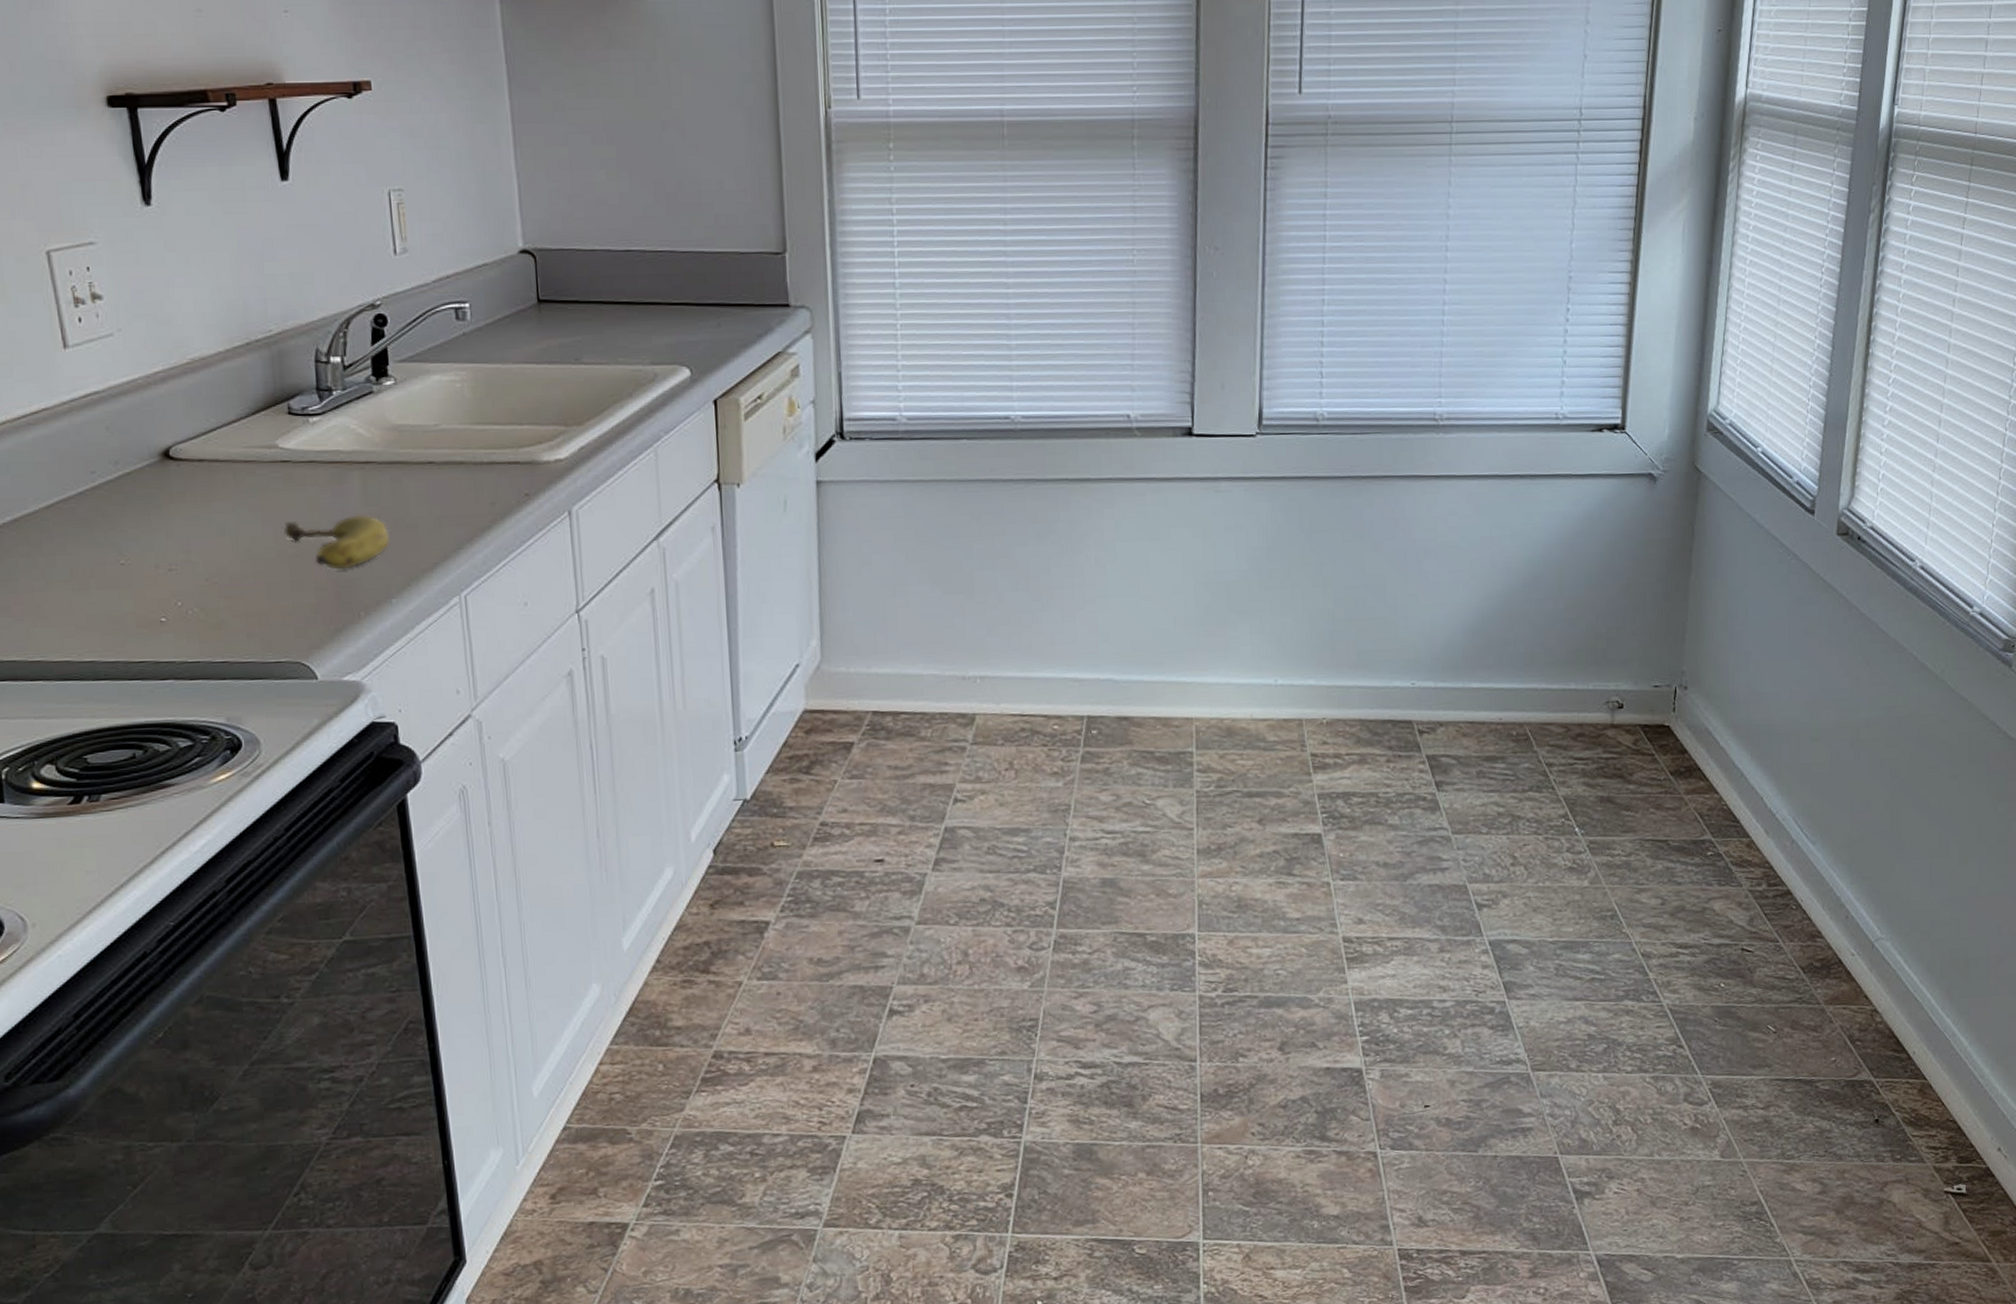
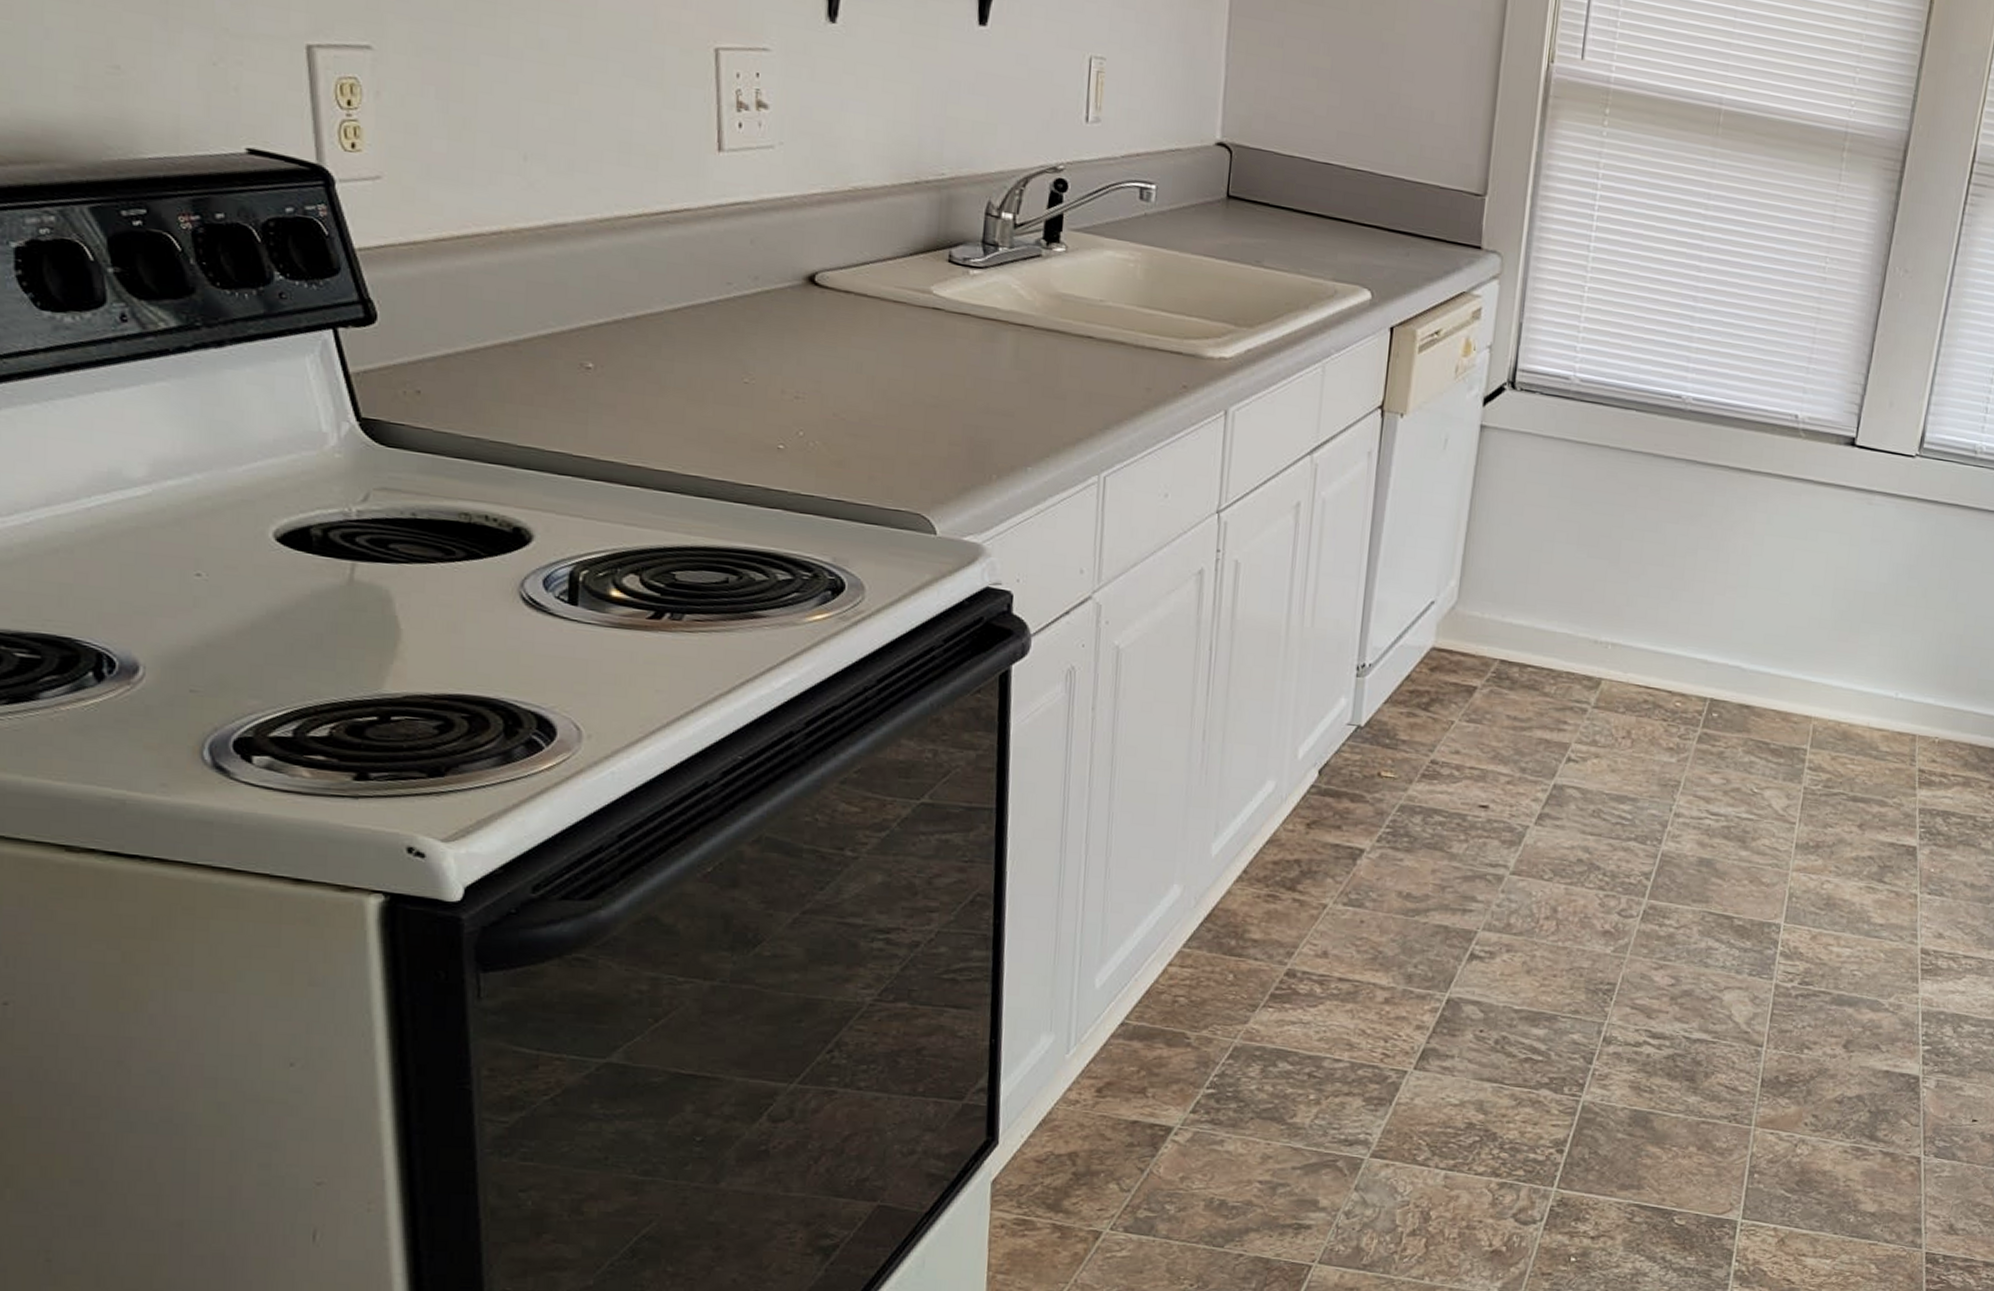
fruit: present [283,515,391,570] -> none [924,371,1036,429]

